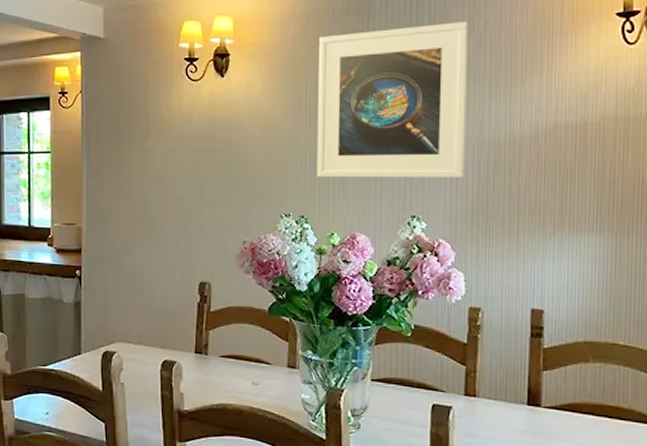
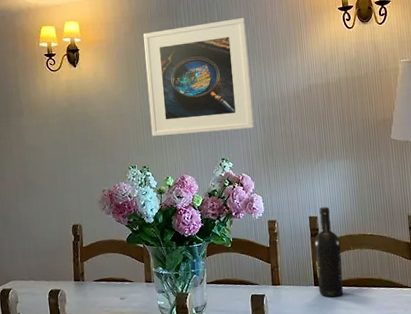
wine bottle: none [533,298,575,425] -> present [313,207,344,297]

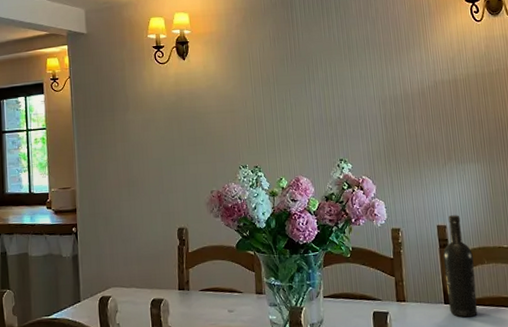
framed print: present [143,18,255,136] -> none [256,10,375,134]

